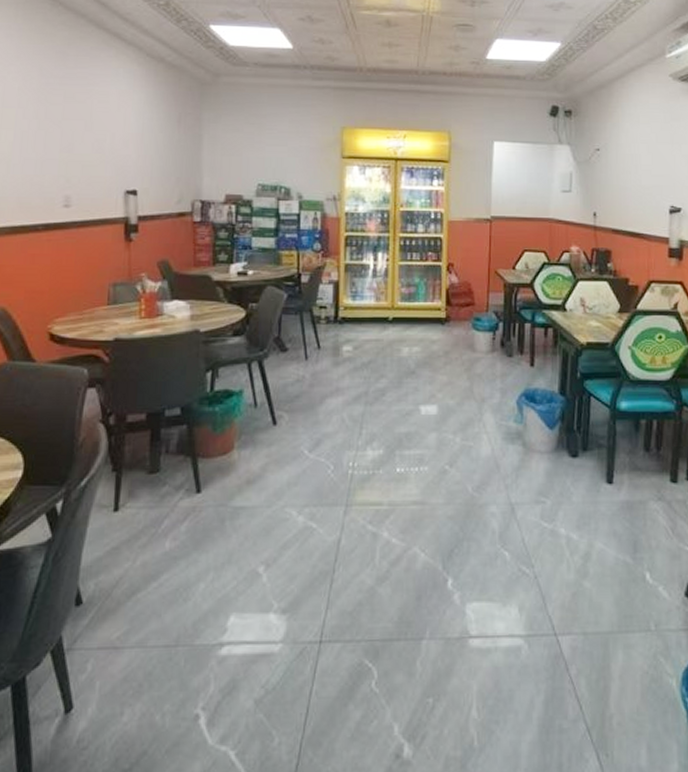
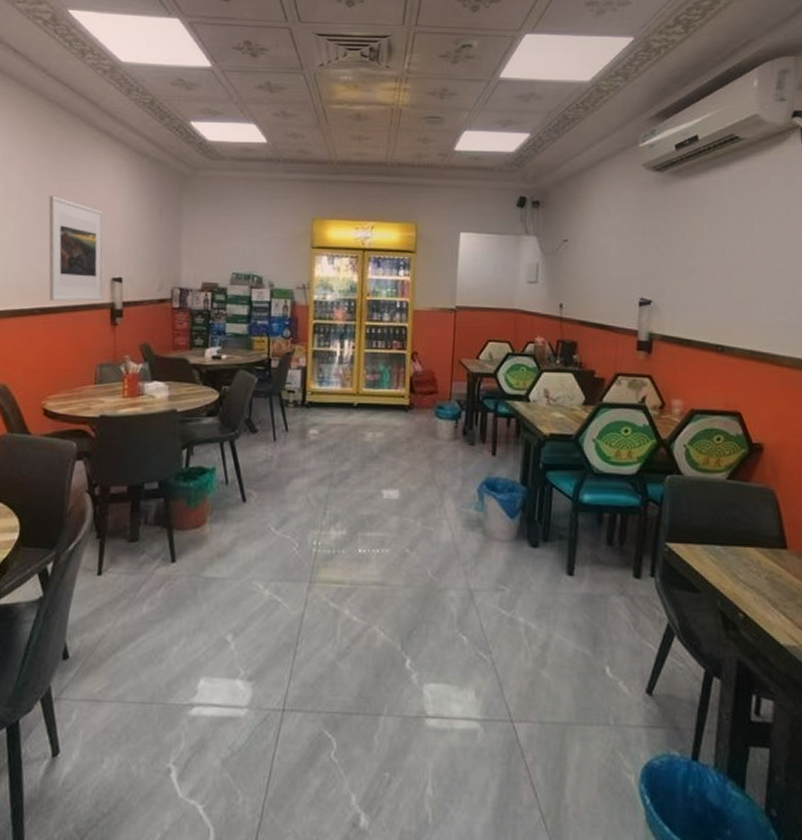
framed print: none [52,101,117,217] -> present [48,195,104,302]

